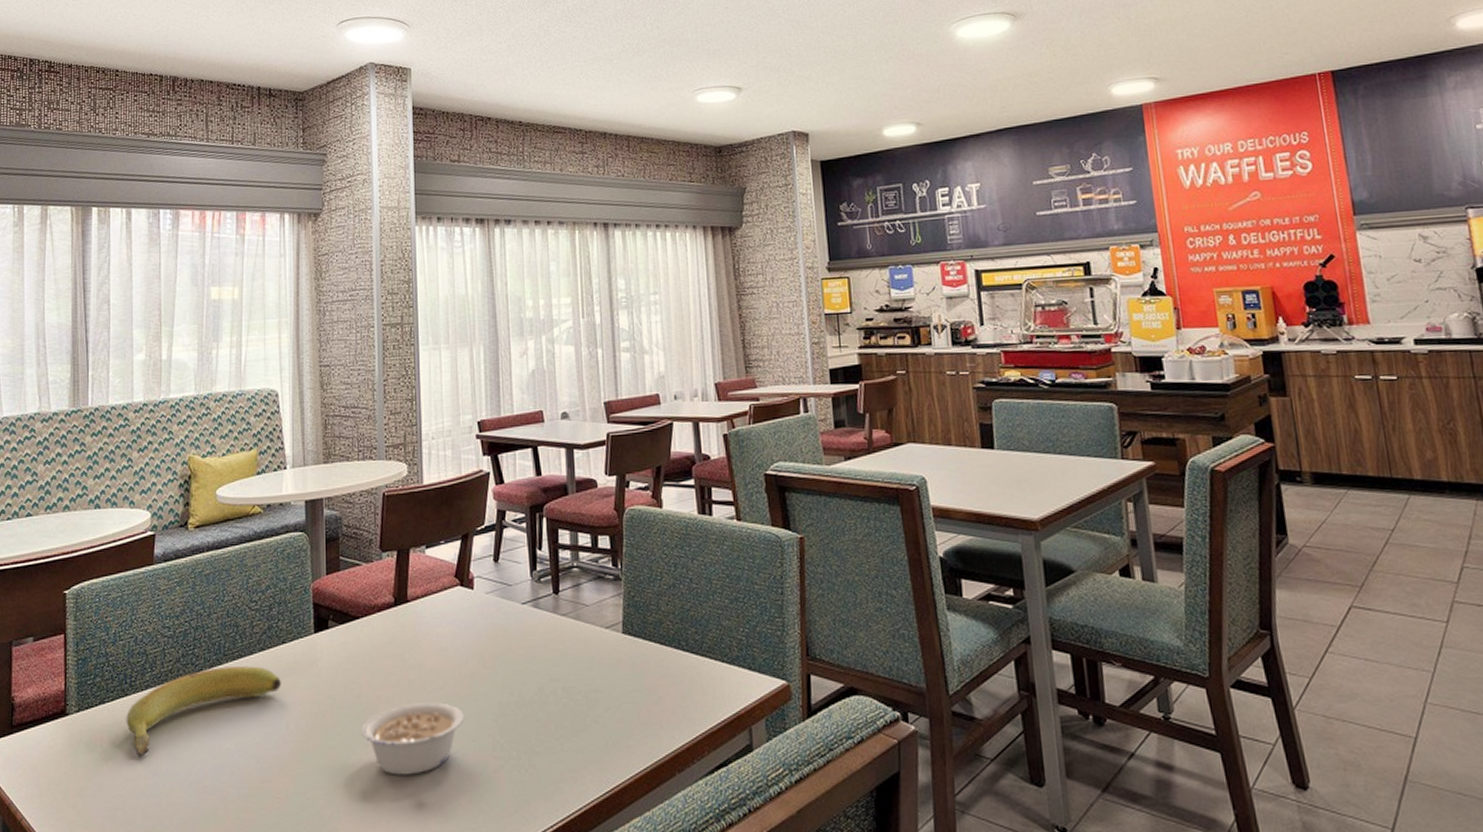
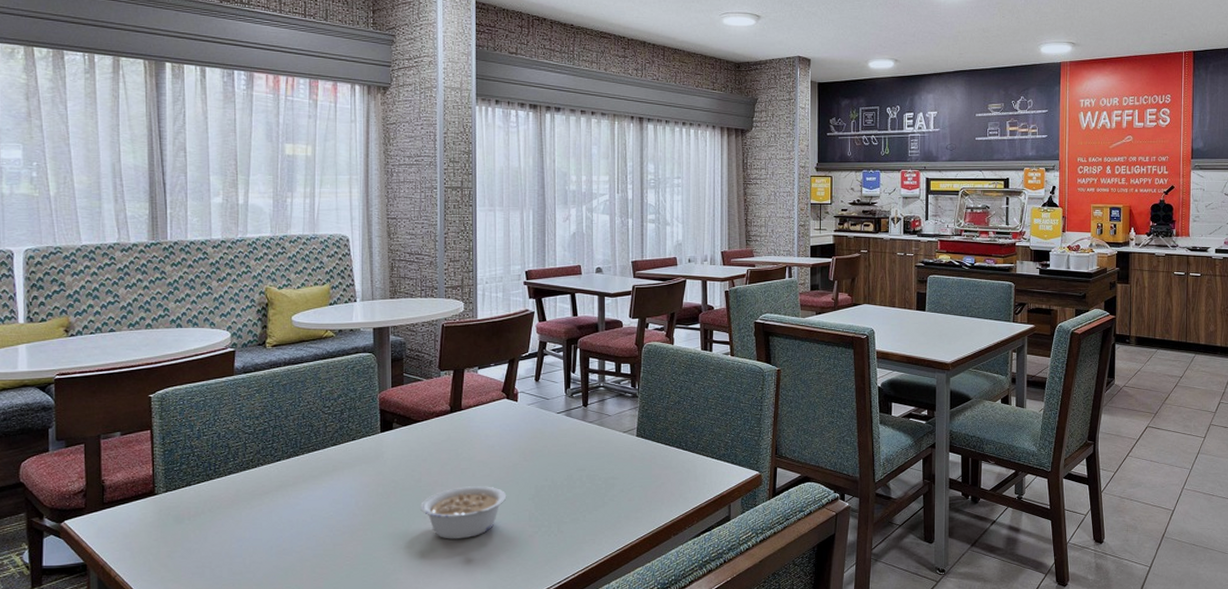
banana: present [126,666,282,756] -> none [211,457,352,526]

